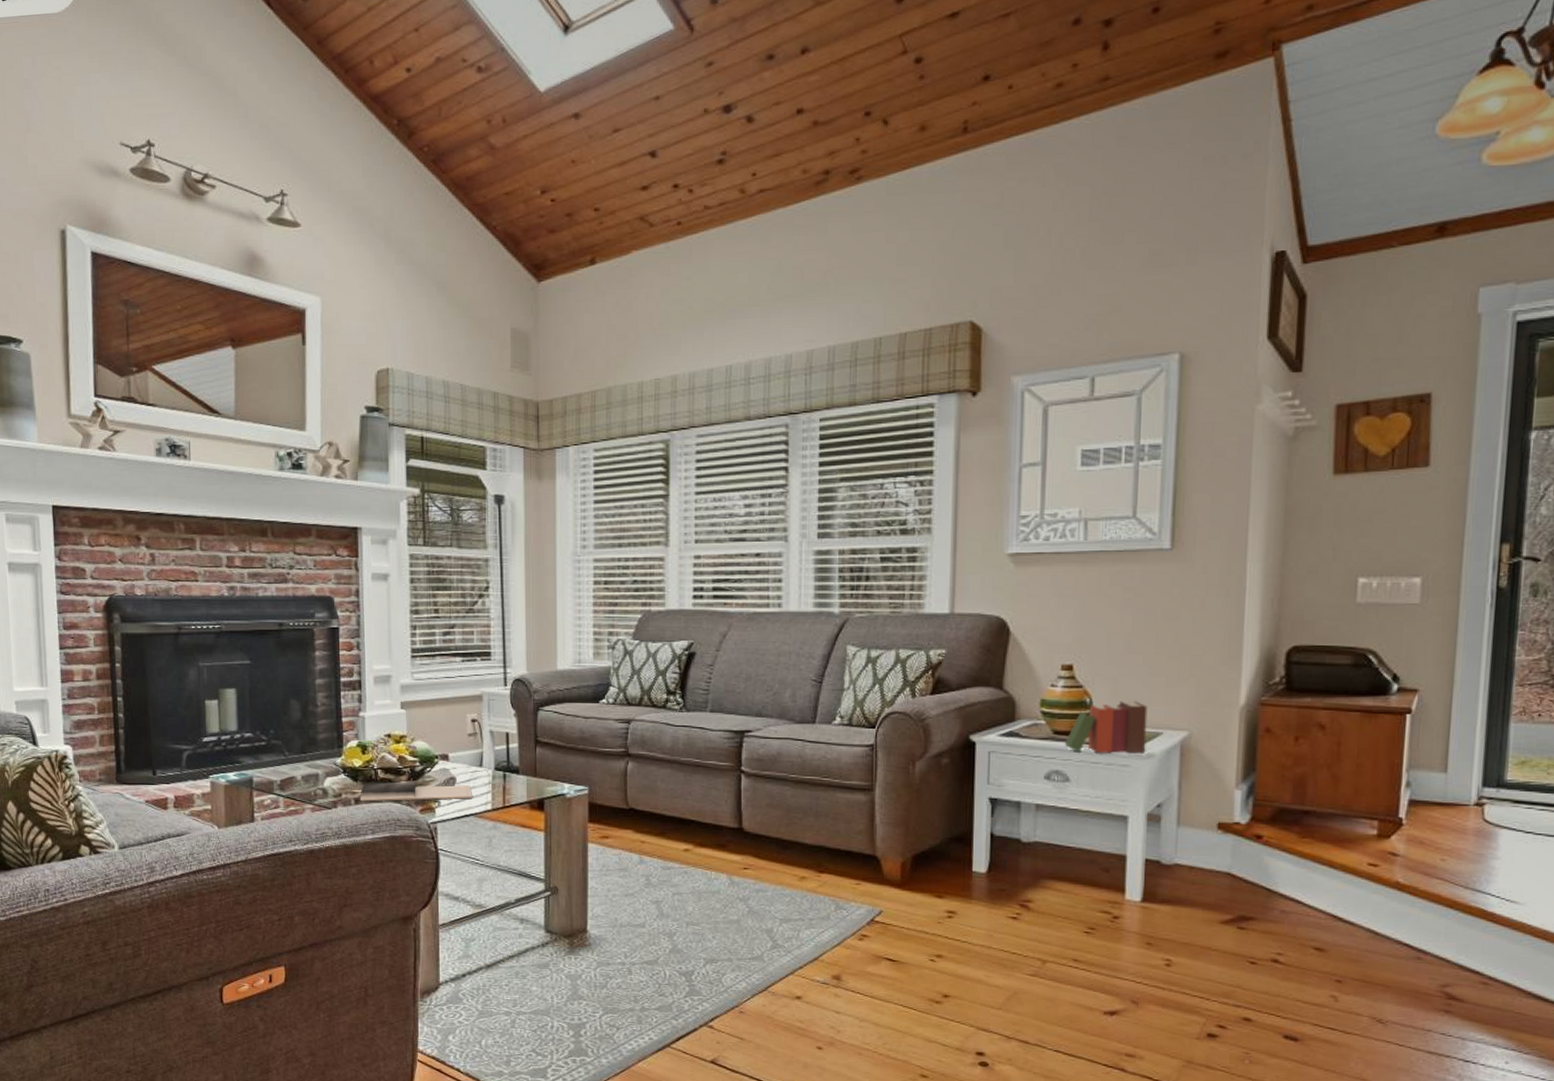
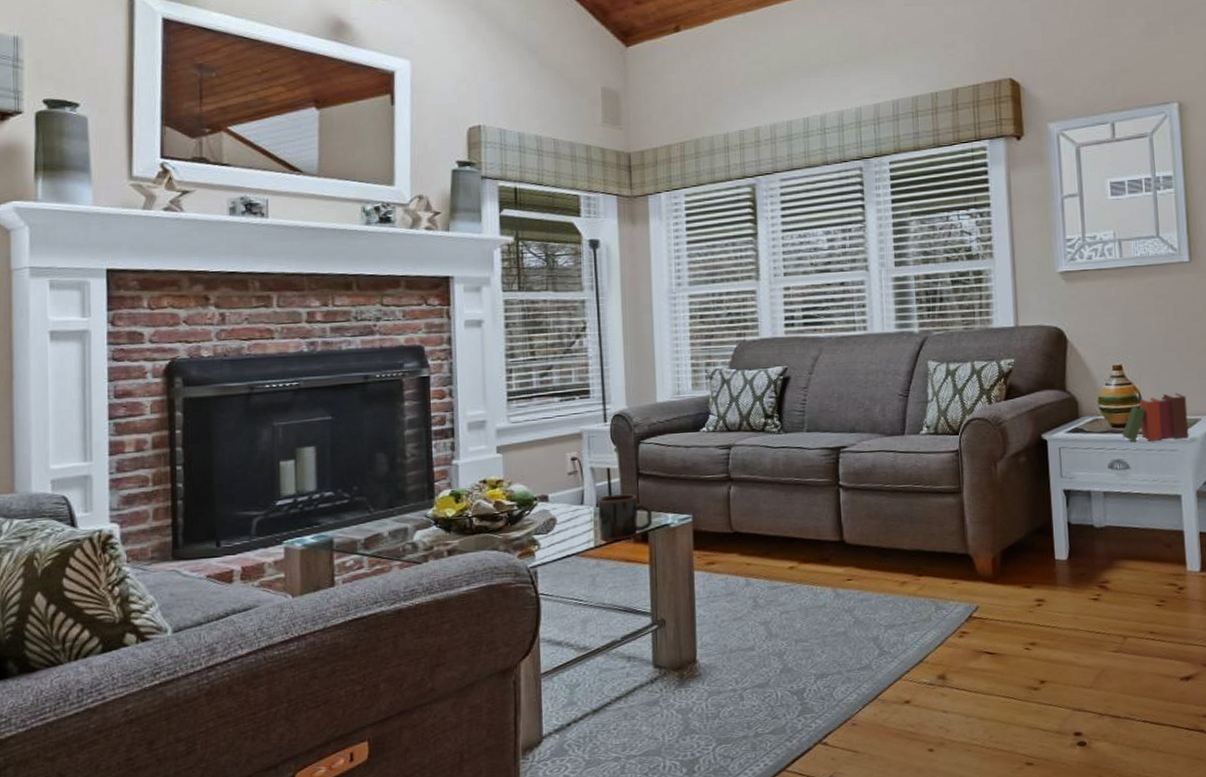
book: present [360,780,472,802] -> none [453,525,573,553]
mug: none [495,760,549,806] -> present [597,494,653,541]

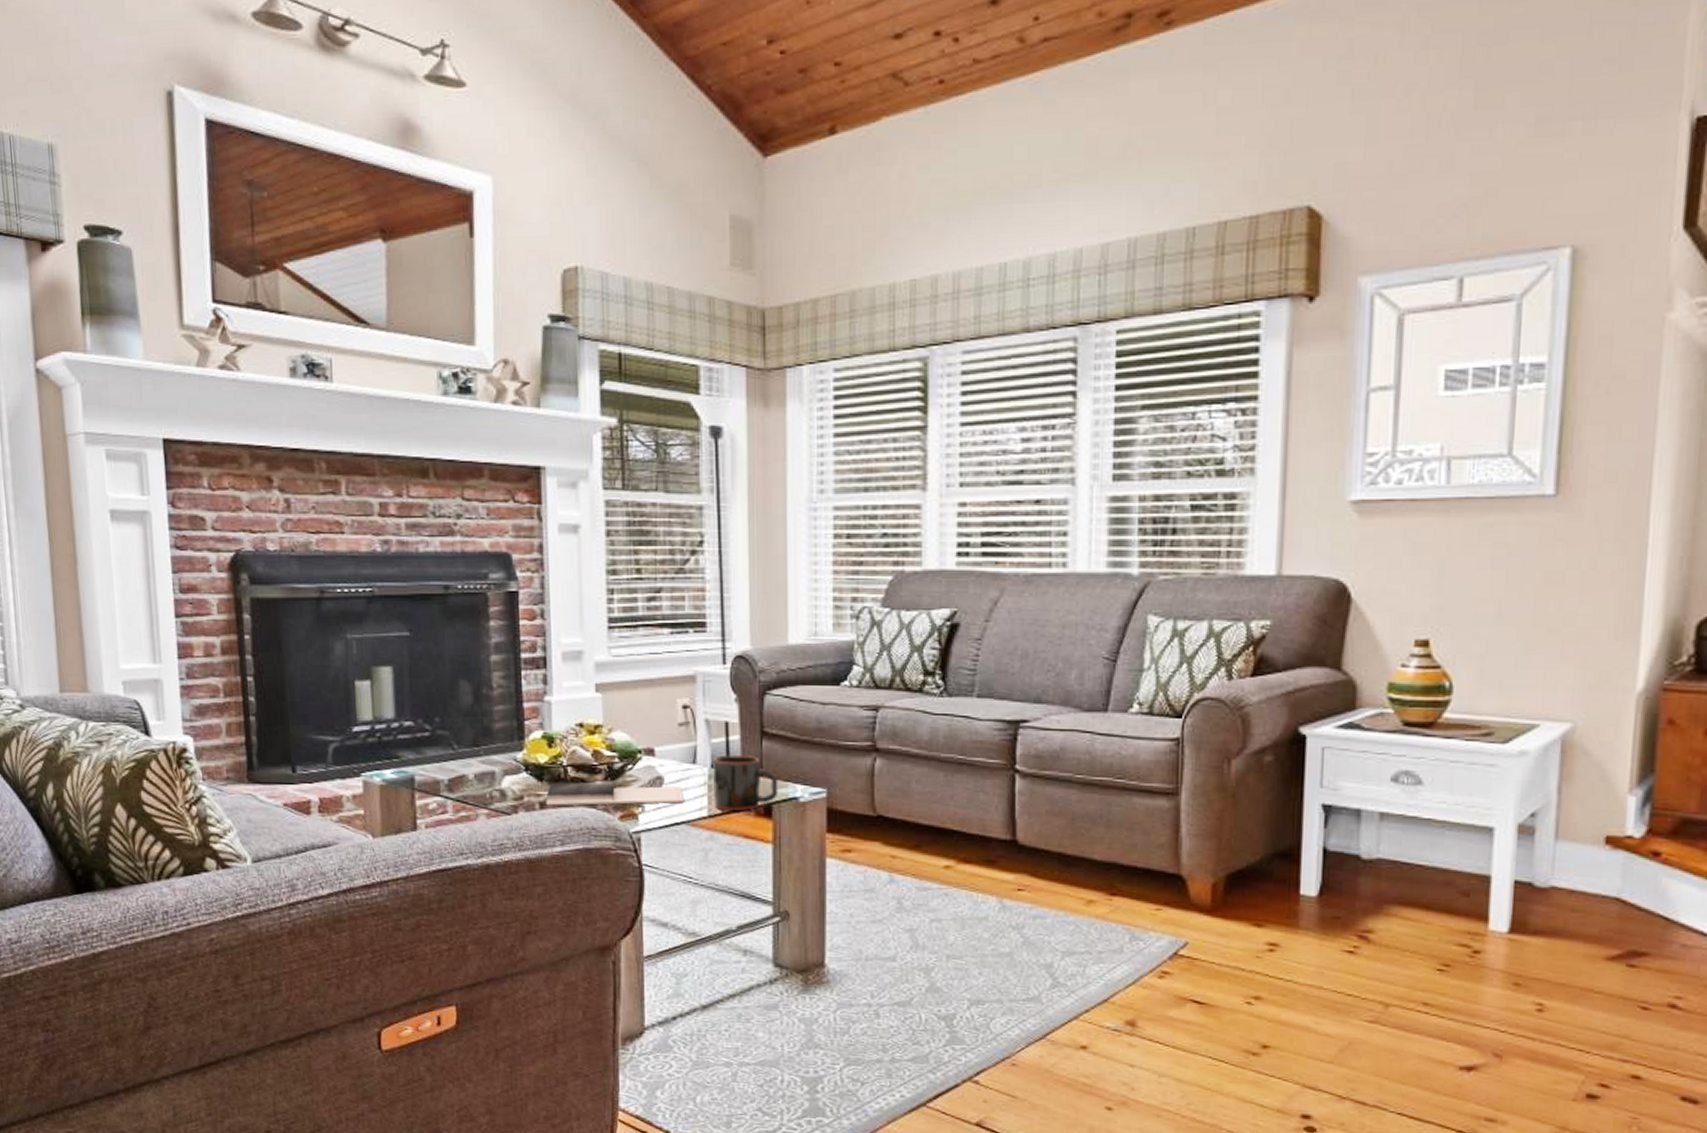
book: none [453,525,573,553] -> present [545,780,683,806]
books: present [1122,392,1189,442] -> none [1416,684,1522,751]

